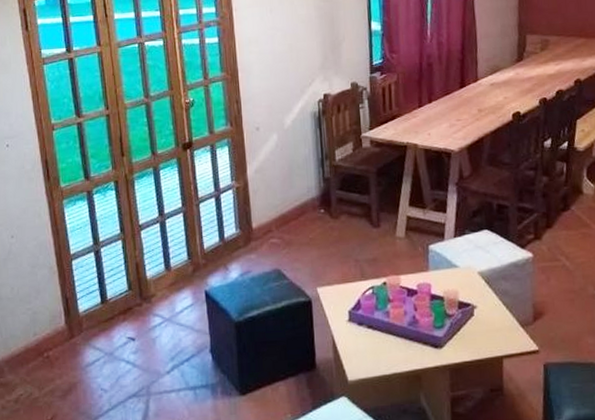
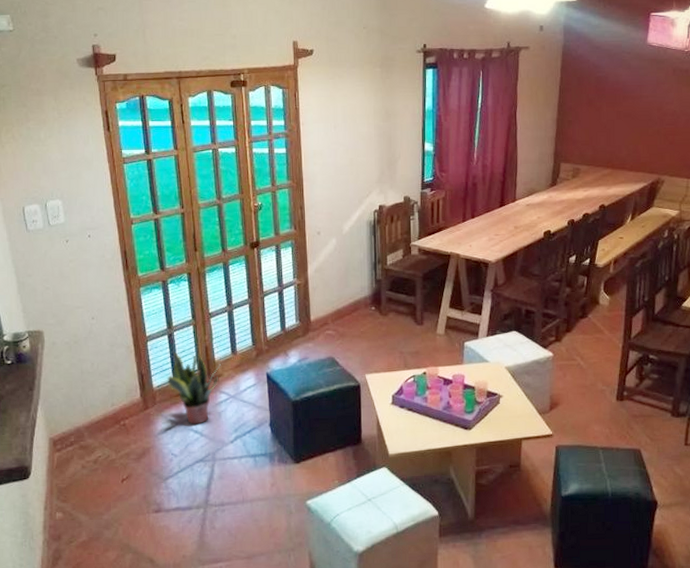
potted plant: none [93,270,154,354] -> present [166,351,221,425]

